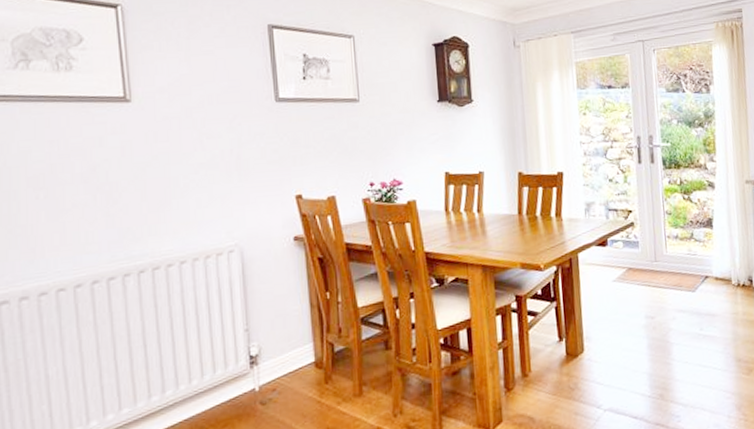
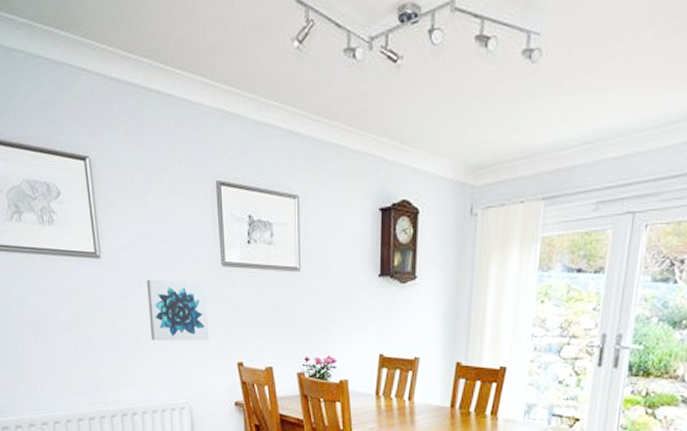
wall art: none [187,119,263,183] -> present [146,279,210,342]

